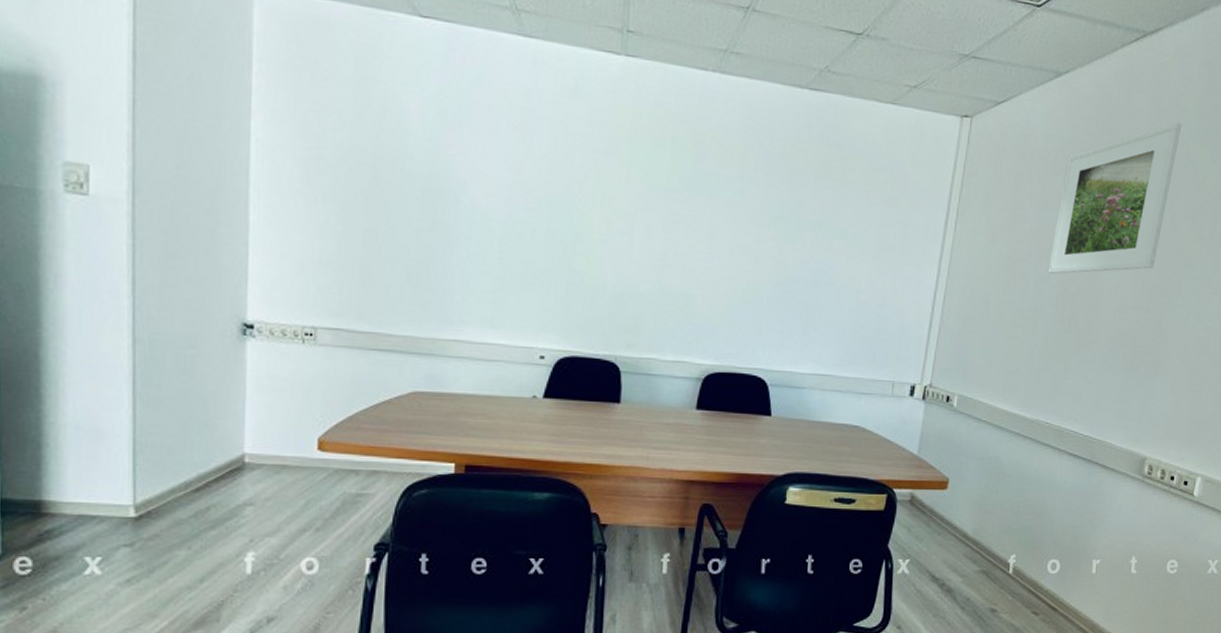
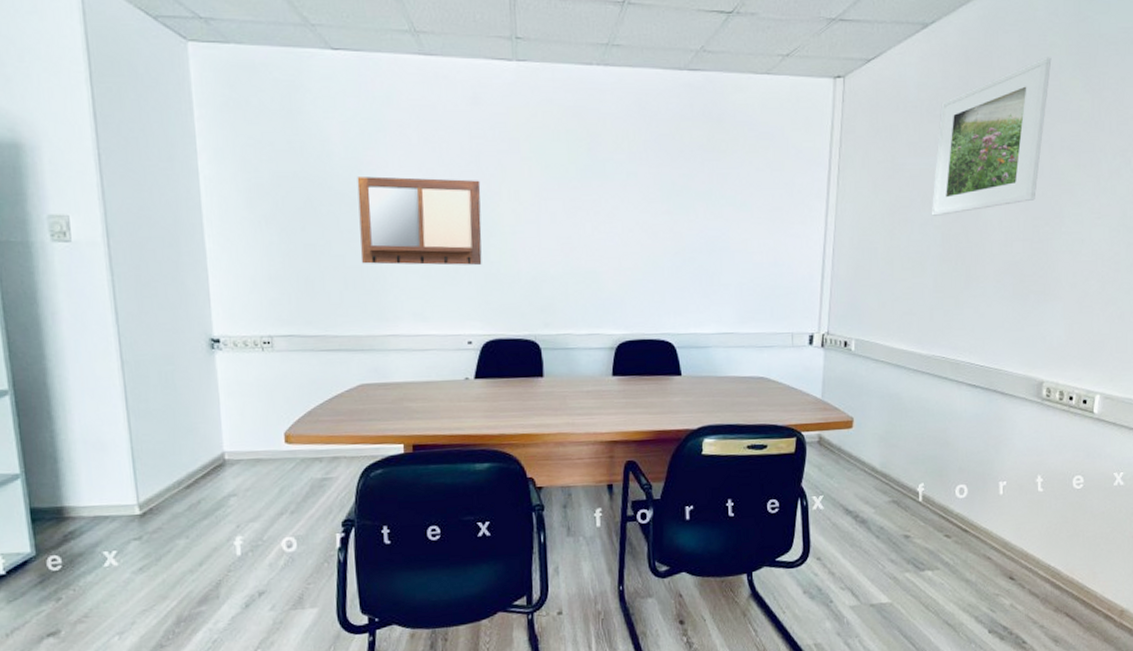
writing board: none [428,160,572,272] -> present [357,176,482,266]

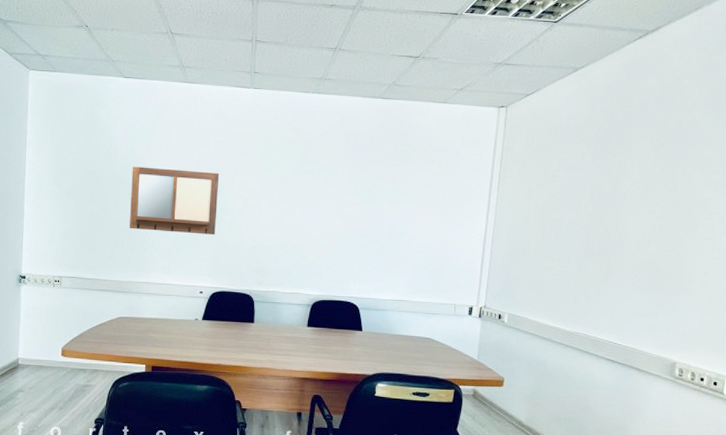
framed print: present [931,57,1052,216] -> none [577,96,686,218]

